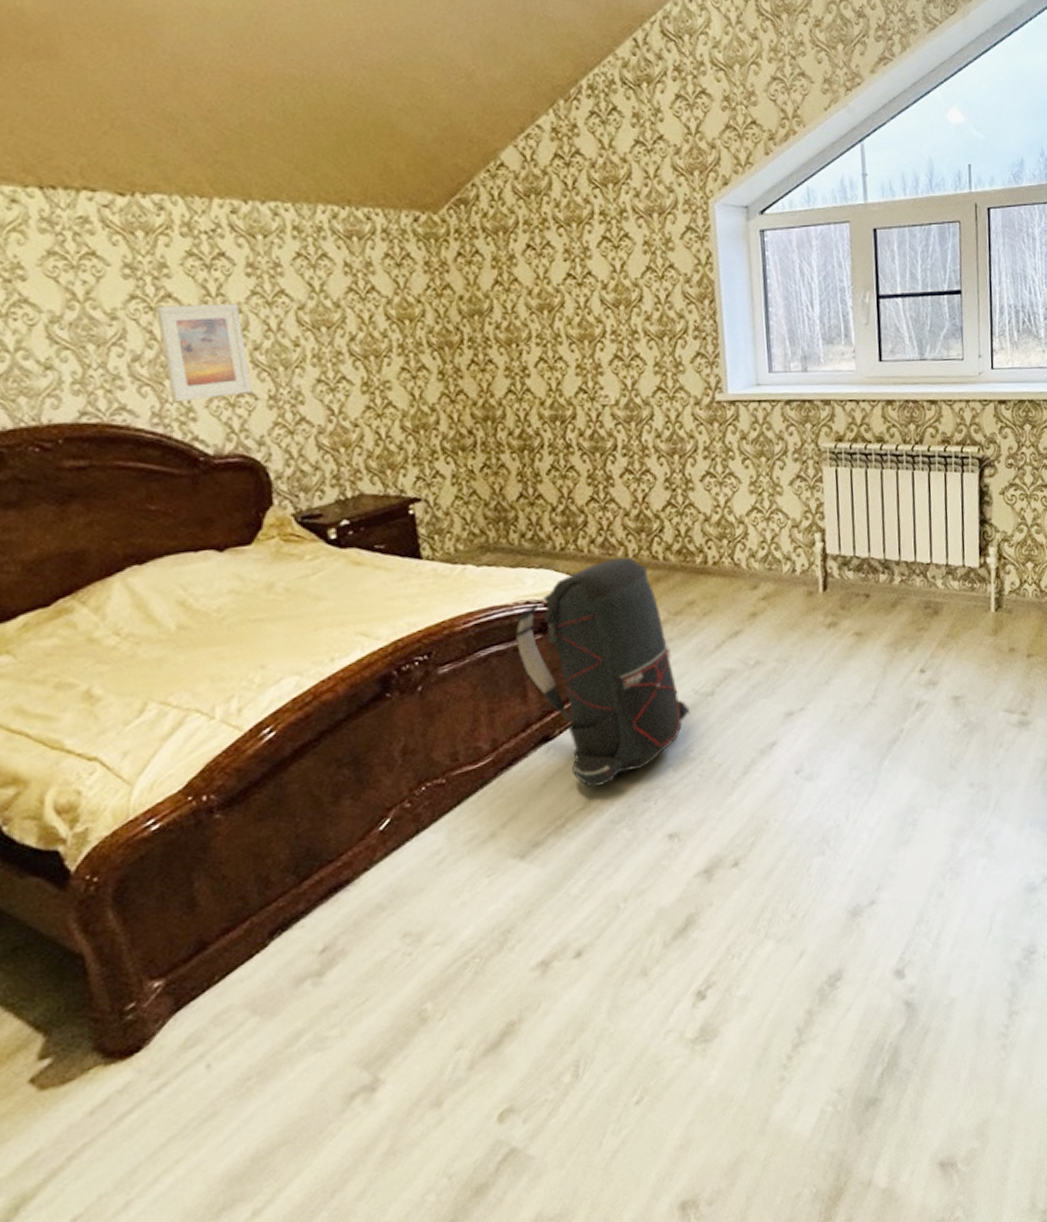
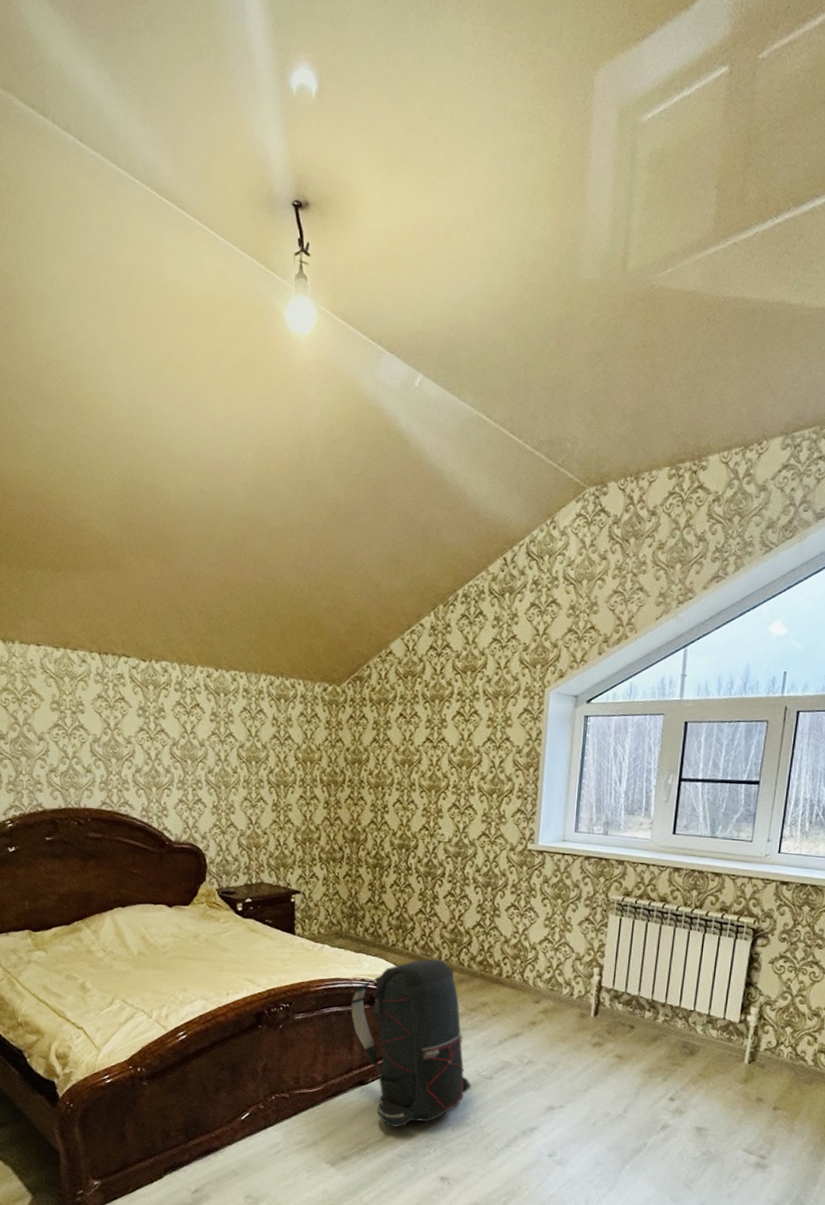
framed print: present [156,303,252,403] -> none [153,737,204,803]

